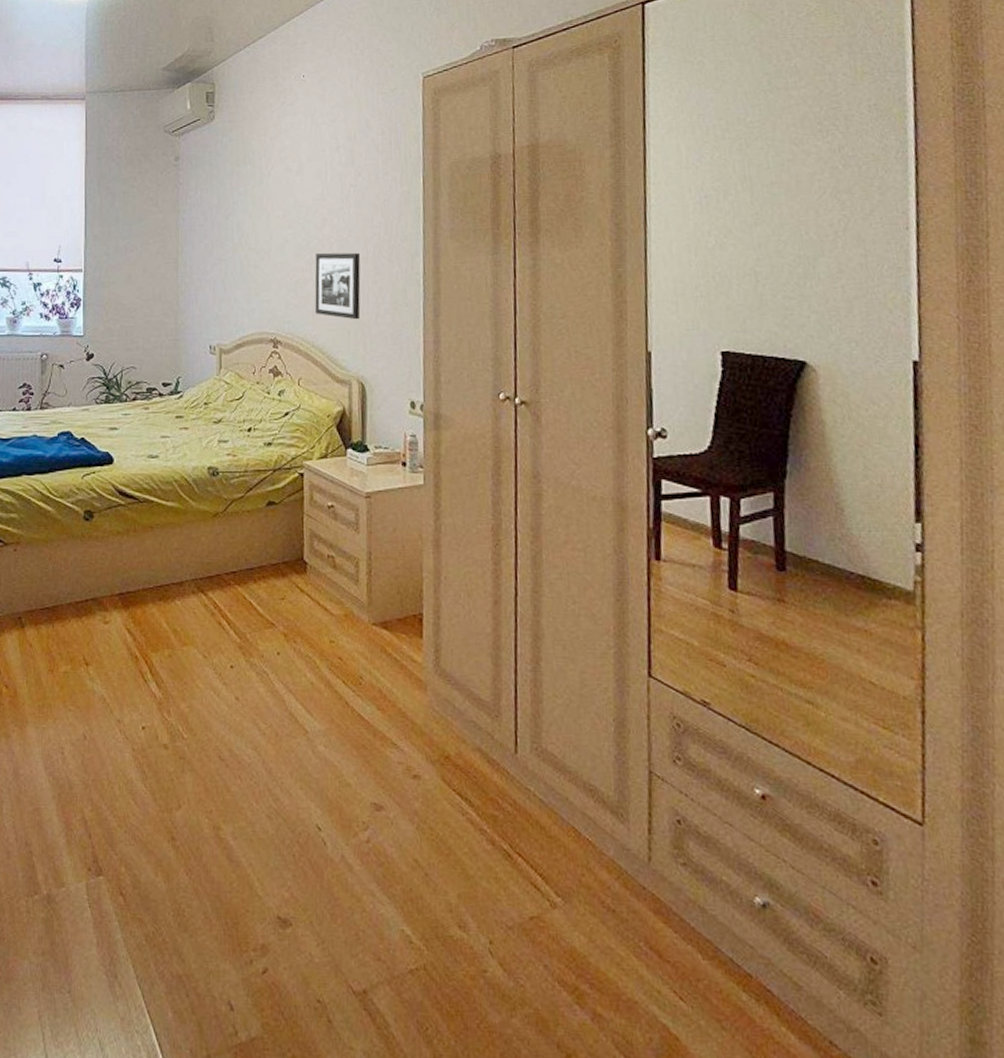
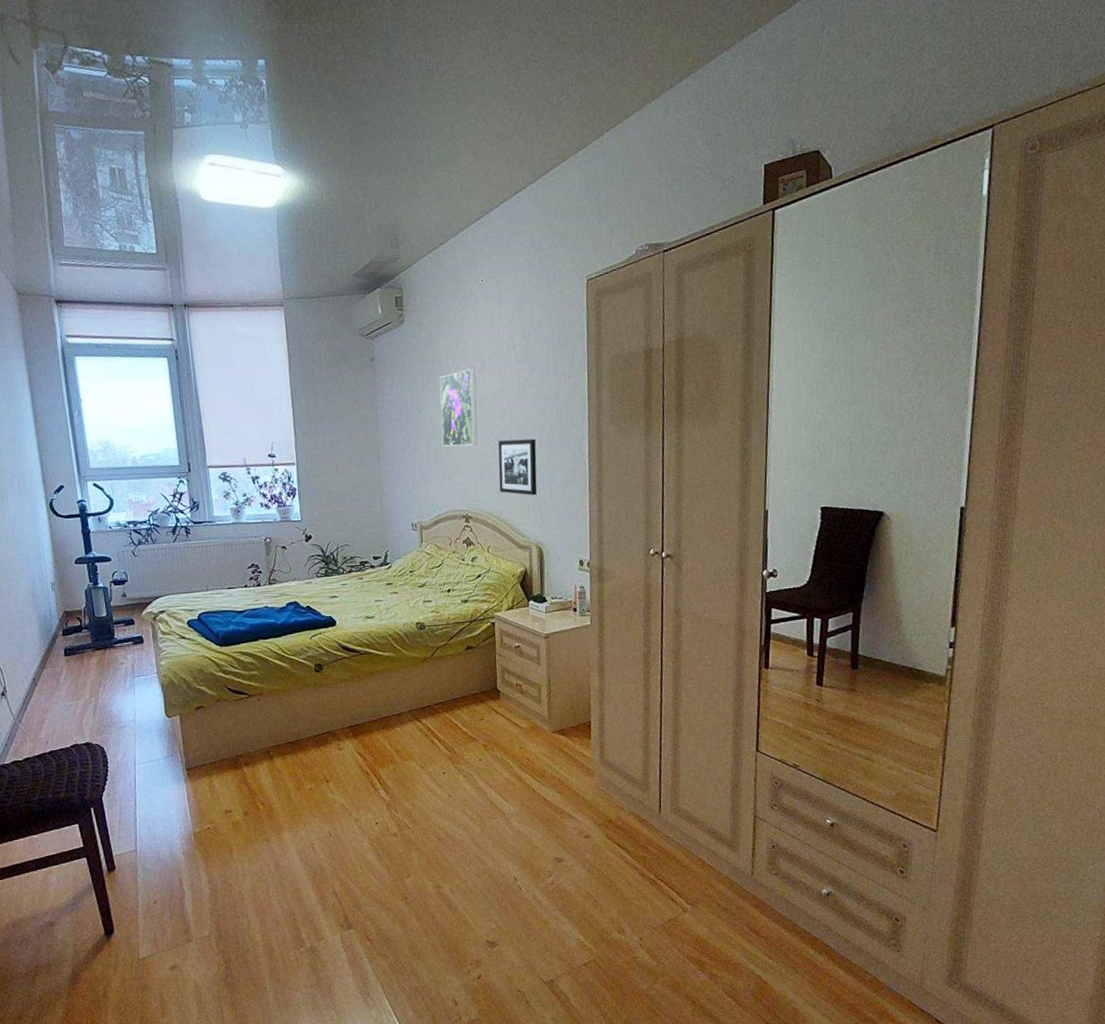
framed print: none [250,171,292,259] -> present [439,368,478,447]

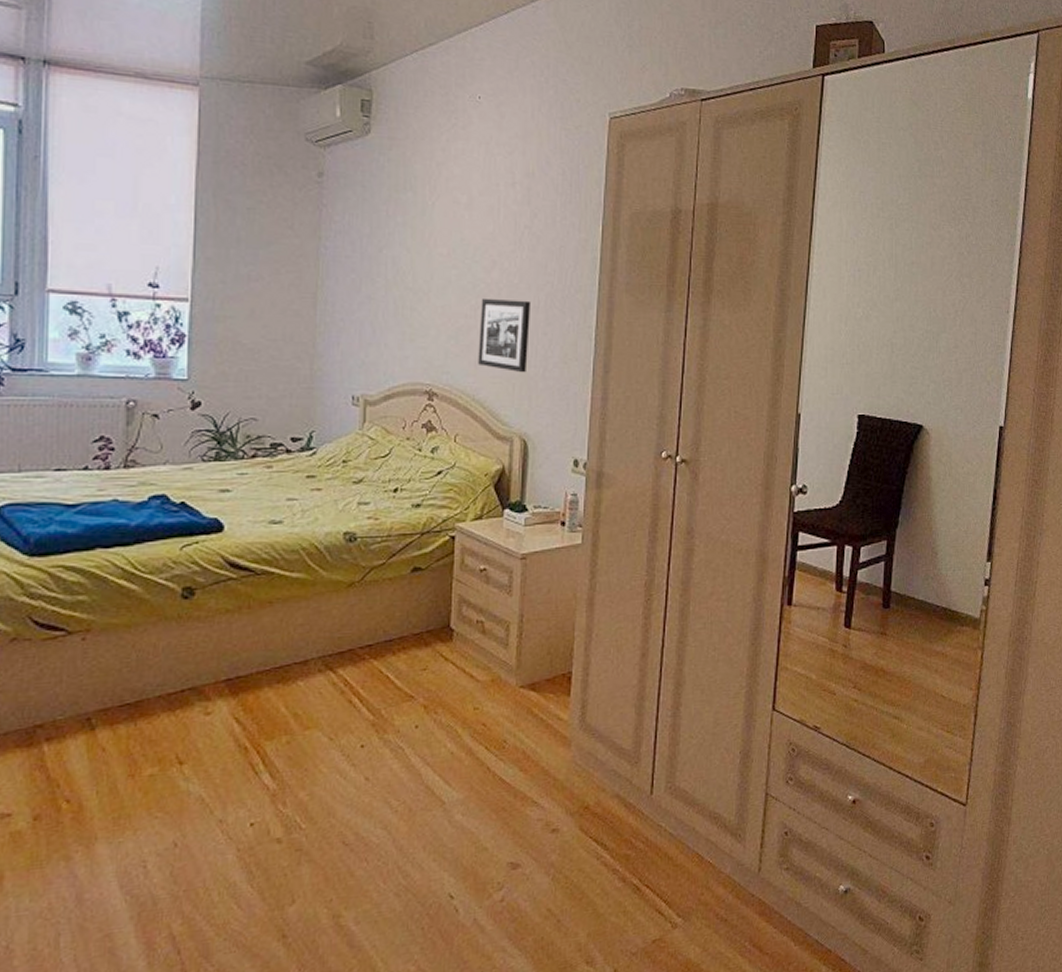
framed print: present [439,368,478,447] -> none [407,203,459,301]

